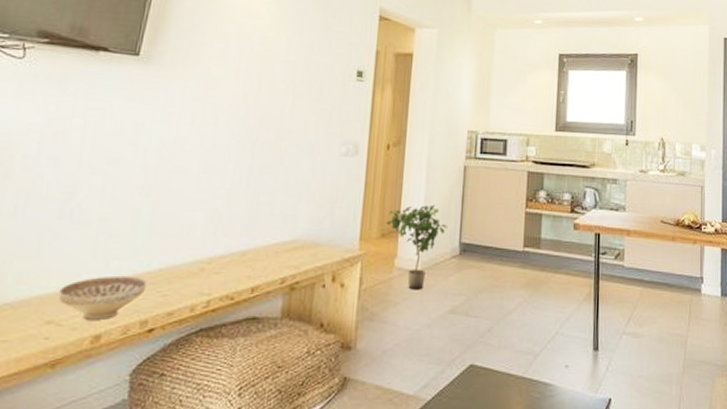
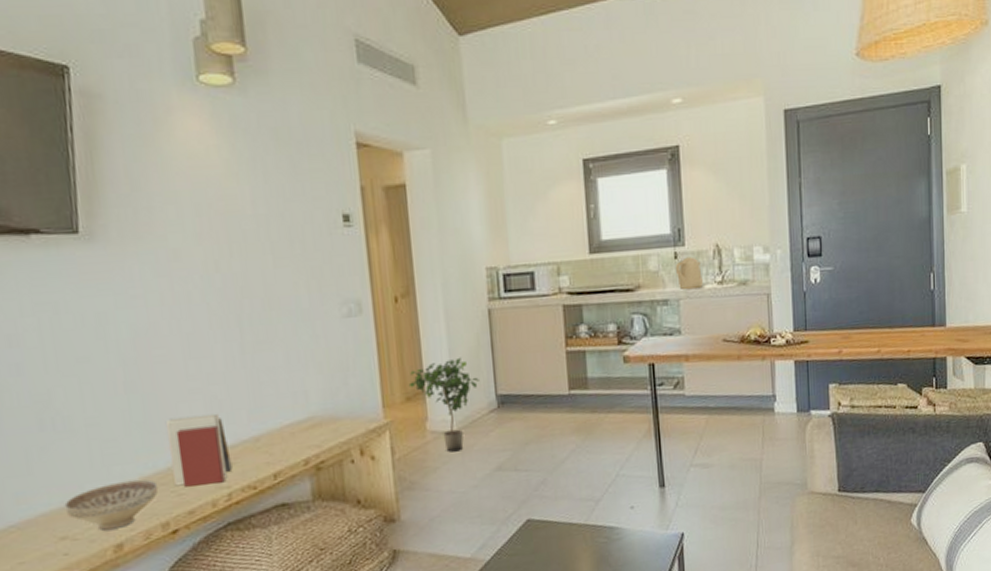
books: none [162,223,219,289] -> present [165,413,233,487]
kettle: none [625,145,648,174] -> present [675,257,703,290]

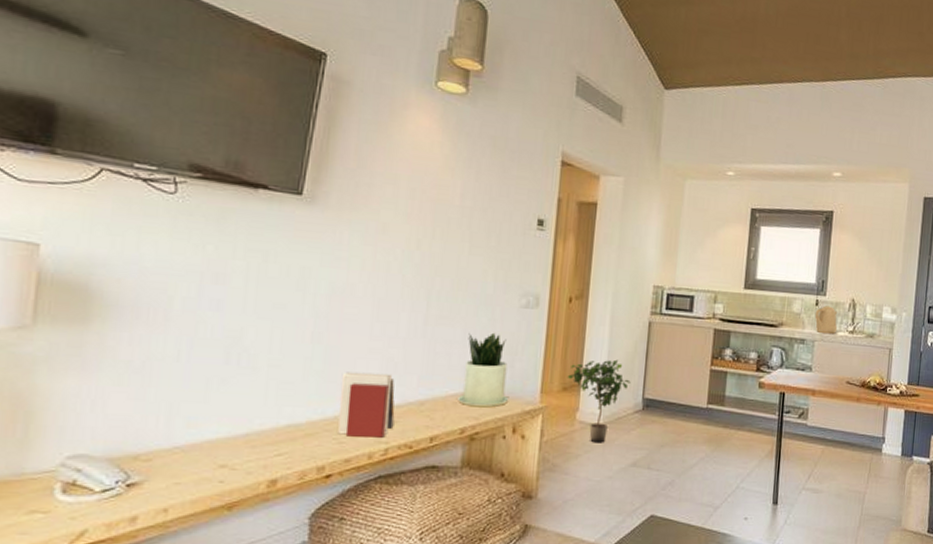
decorative bowl: present [64,479,159,530] -> none [230,422,323,465]
planter: none [291,349,350,435] -> present [458,332,509,408]

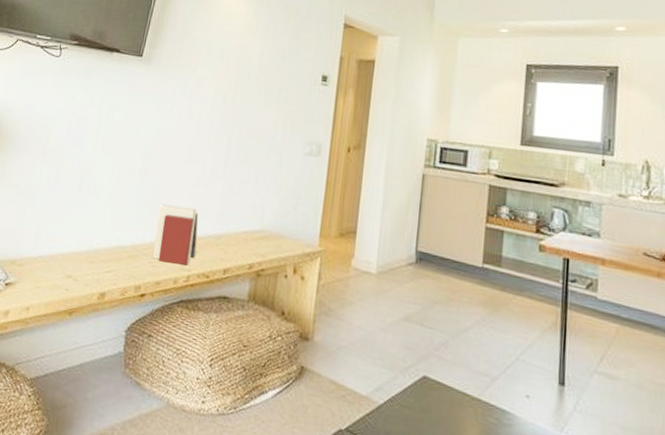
planter: present [458,332,509,408] -> none [248,176,292,247]
potted plant: present [567,359,631,443] -> none [344,209,404,293]
kettle: present [815,306,838,335] -> none [601,166,629,199]

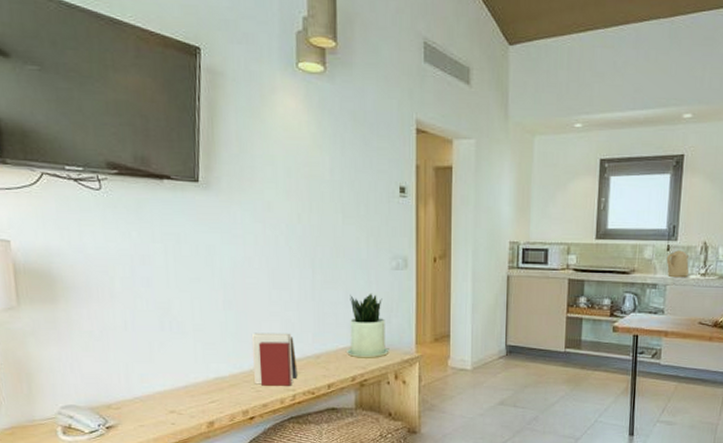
planter: none [248,176,292,247] -> present [347,293,390,358]
kettle: none [601,166,629,199] -> present [666,250,690,278]

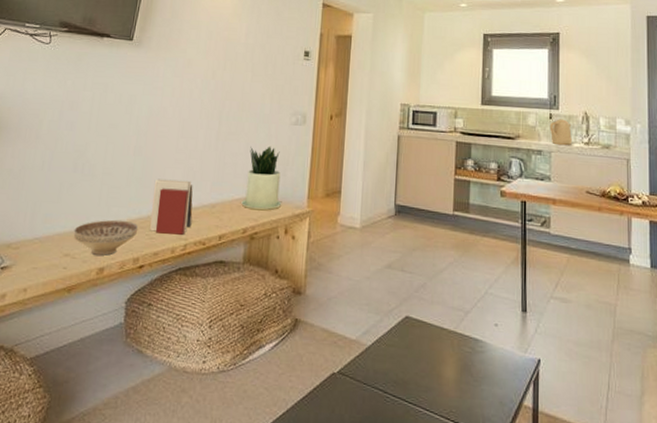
decorative bowl: none [174,375,243,410] -> present [73,219,139,256]

